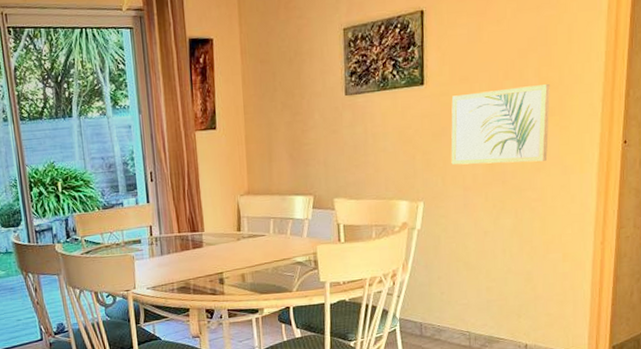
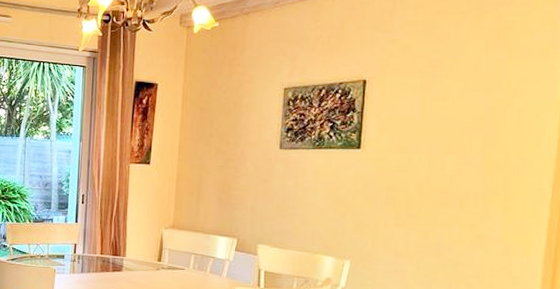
wall art: present [451,84,550,165] -> none [383,162,495,239]

